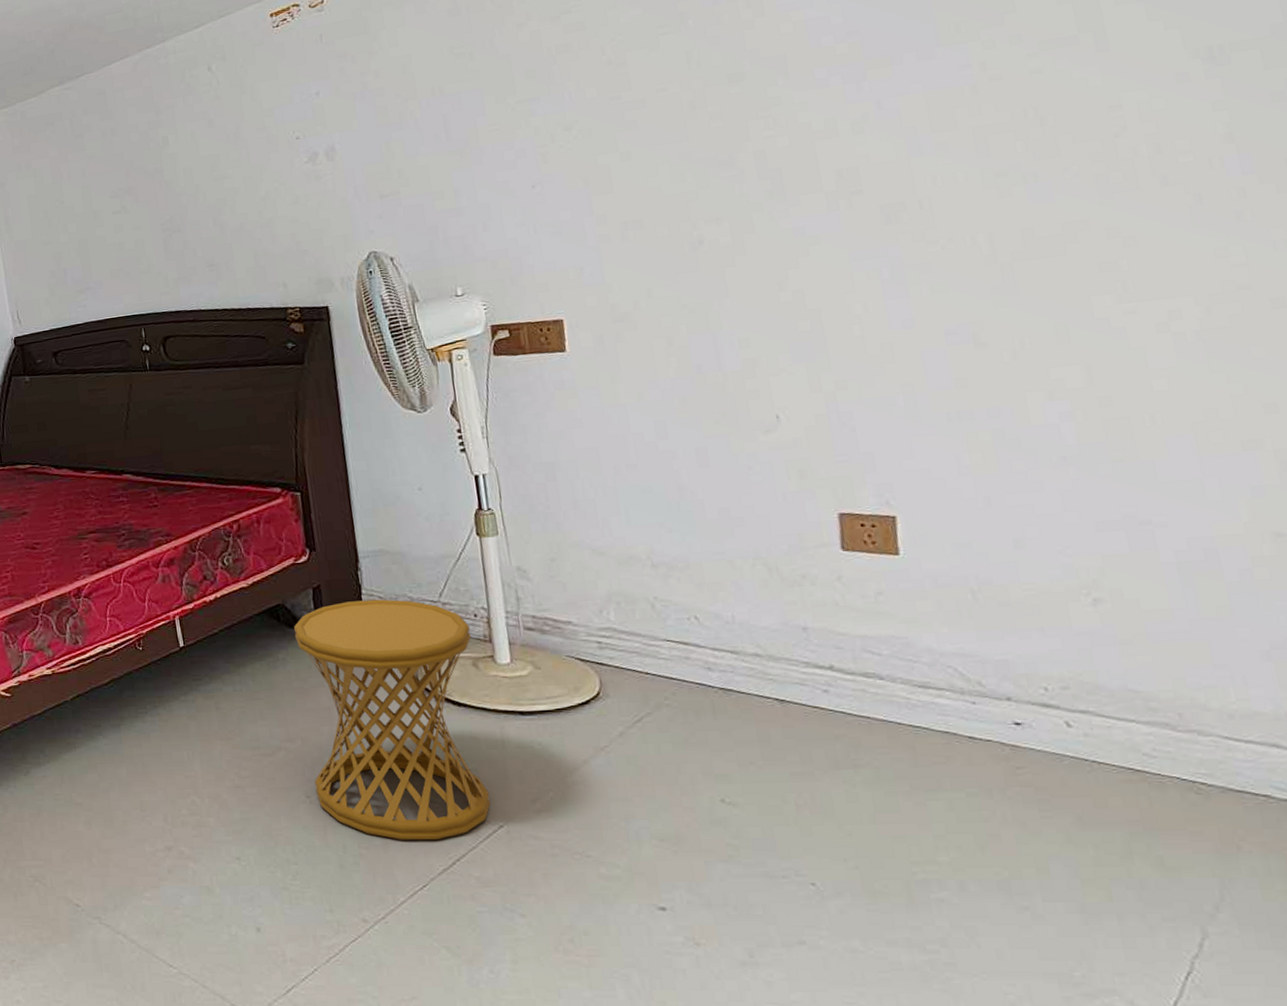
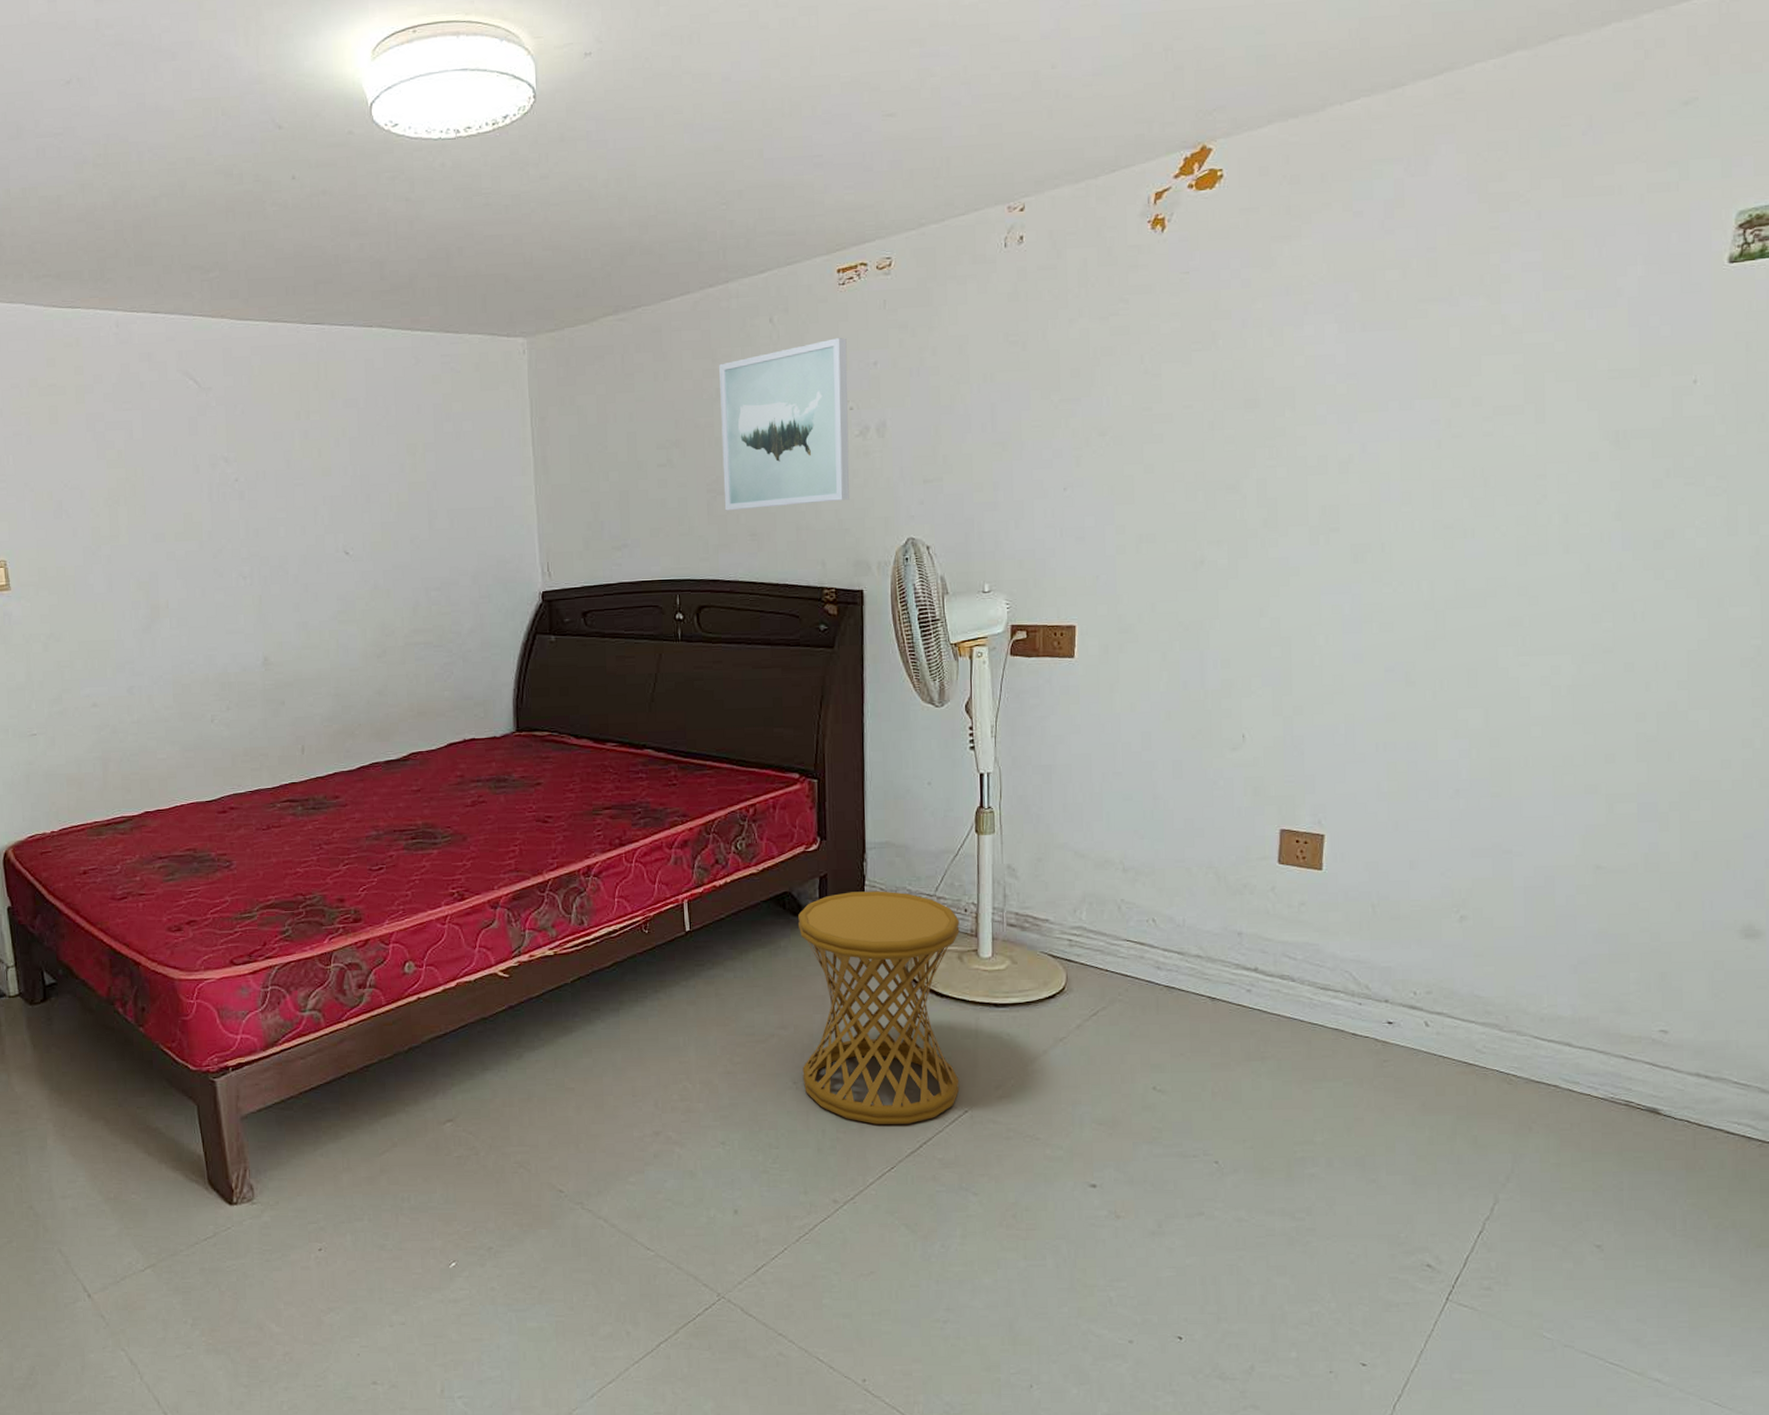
wall art: none [163,74,305,247] -> present [719,338,850,511]

